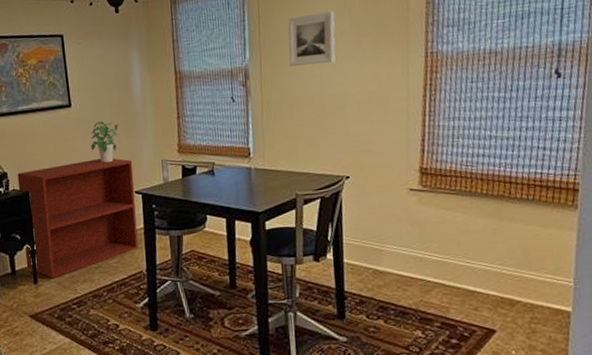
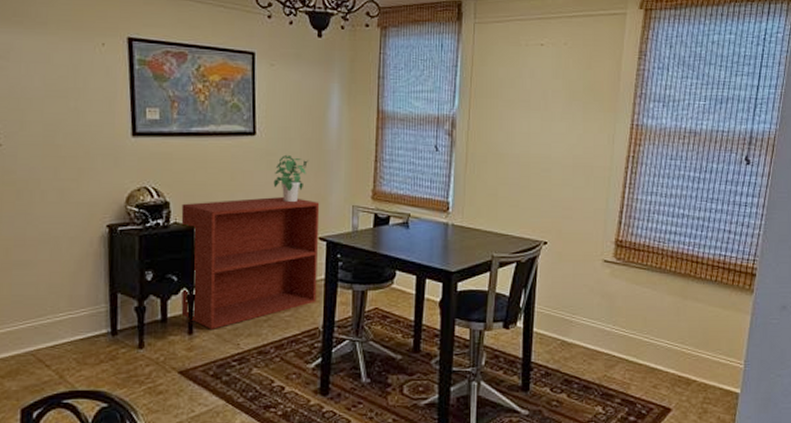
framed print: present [288,10,336,66] -> none [498,68,549,123]

